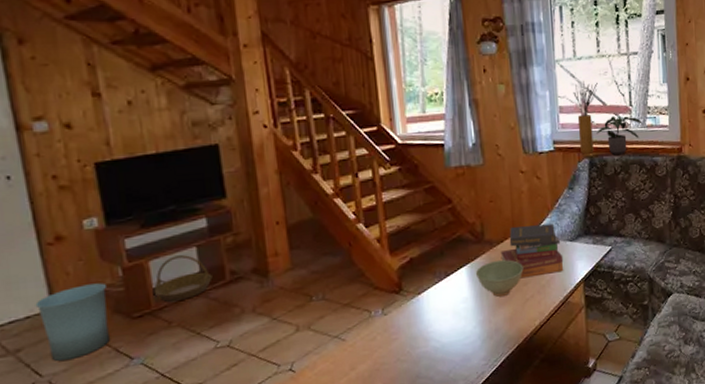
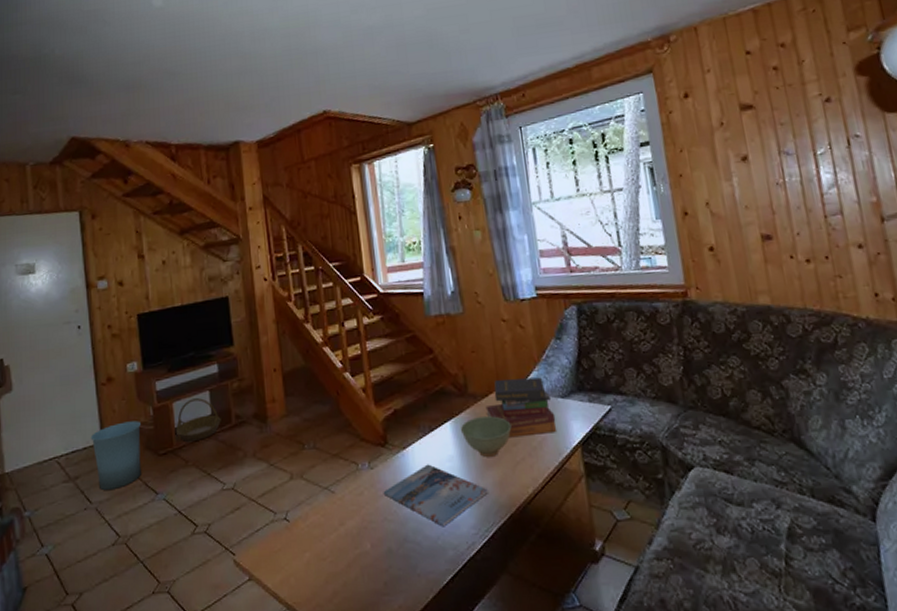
magazine: none [396,306,500,362] -> present [383,464,489,527]
vase: present [573,81,598,155] -> none [553,222,582,301]
potted plant: present [597,116,642,155] -> none [583,258,636,302]

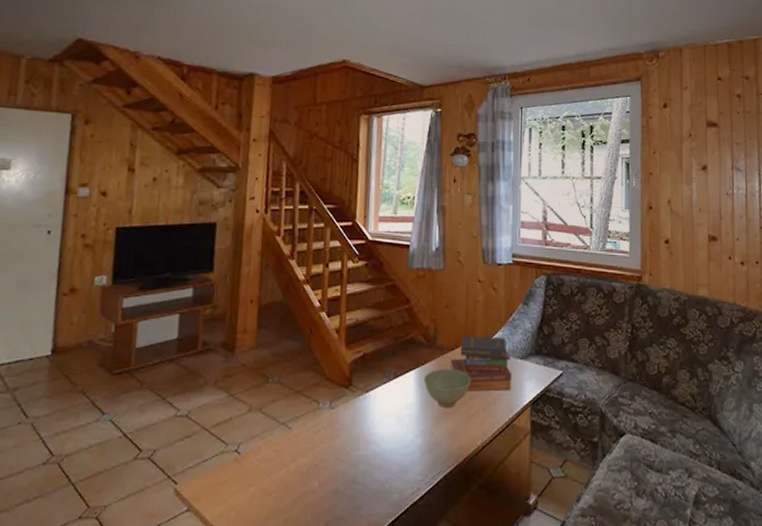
waste bin: present [90,421,141,491] -> none [39,336,99,406]
basket: present [176,398,221,442] -> none [136,320,187,363]
magazine: present [383,464,489,527] -> none [339,409,441,471]

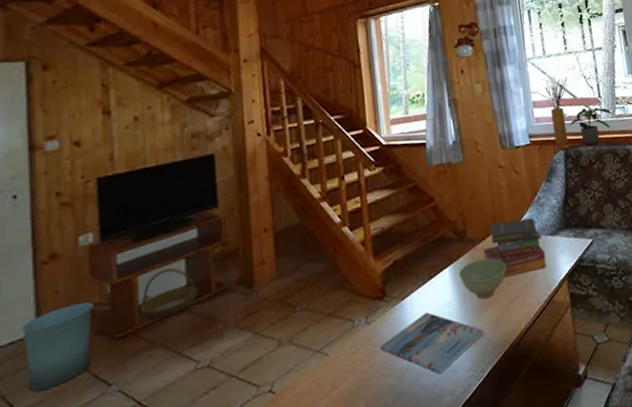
waste bin: none [39,336,99,406] -> present [21,301,93,392]
basket: none [136,320,187,363] -> present [140,268,198,320]
magazine: none [339,409,441,471] -> present [380,312,485,374]
vase: none [536,199,560,271] -> present [545,77,568,147]
potted plant: none [556,236,602,276] -> present [569,107,612,146]

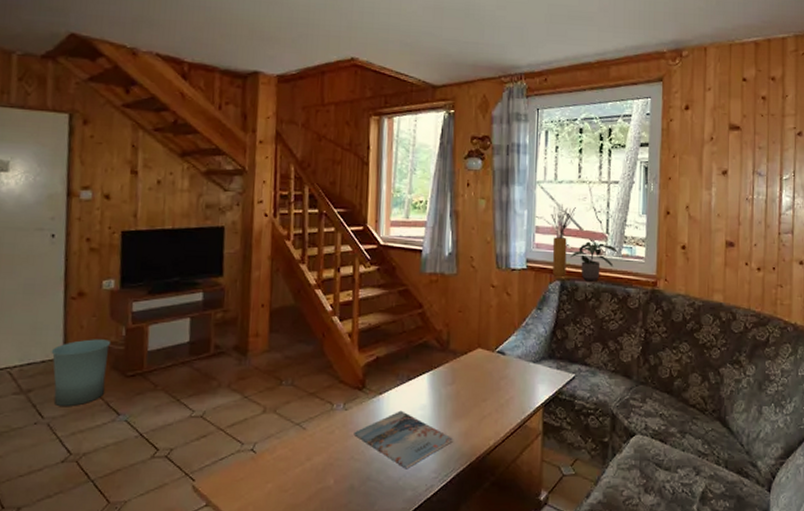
basket: present [140,268,198,320] -> none [148,324,199,366]
bowl: present [459,258,507,299] -> none [437,372,484,409]
books: present [483,218,546,278] -> none [463,339,525,394]

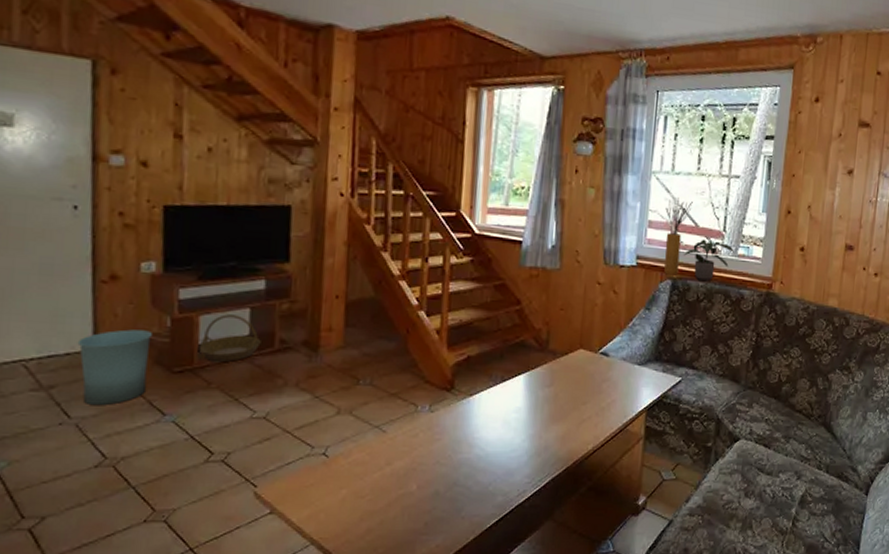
basket: none [148,324,199,366] -> present [200,314,261,362]
magazine: present [353,410,454,469] -> none [440,413,550,474]

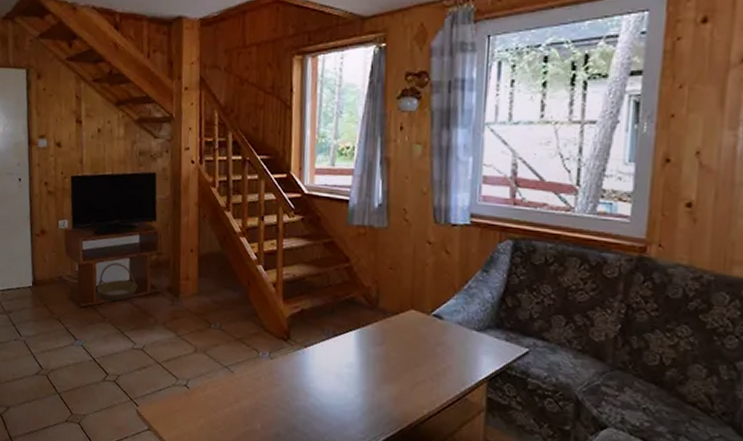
waste bin: present [77,329,152,406] -> none [23,271,67,329]
vase: present [664,198,693,276] -> none [502,150,536,236]
potted plant: present [684,239,734,282] -> none [527,194,592,243]

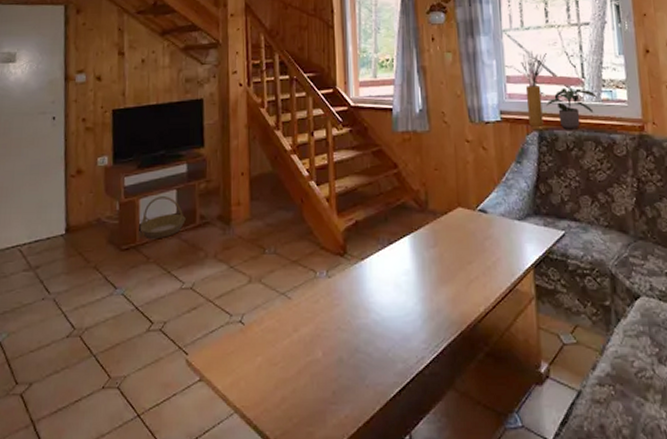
vase: none [502,150,536,236] -> present [521,51,547,127]
potted plant: none [527,194,592,243] -> present [546,88,597,130]

